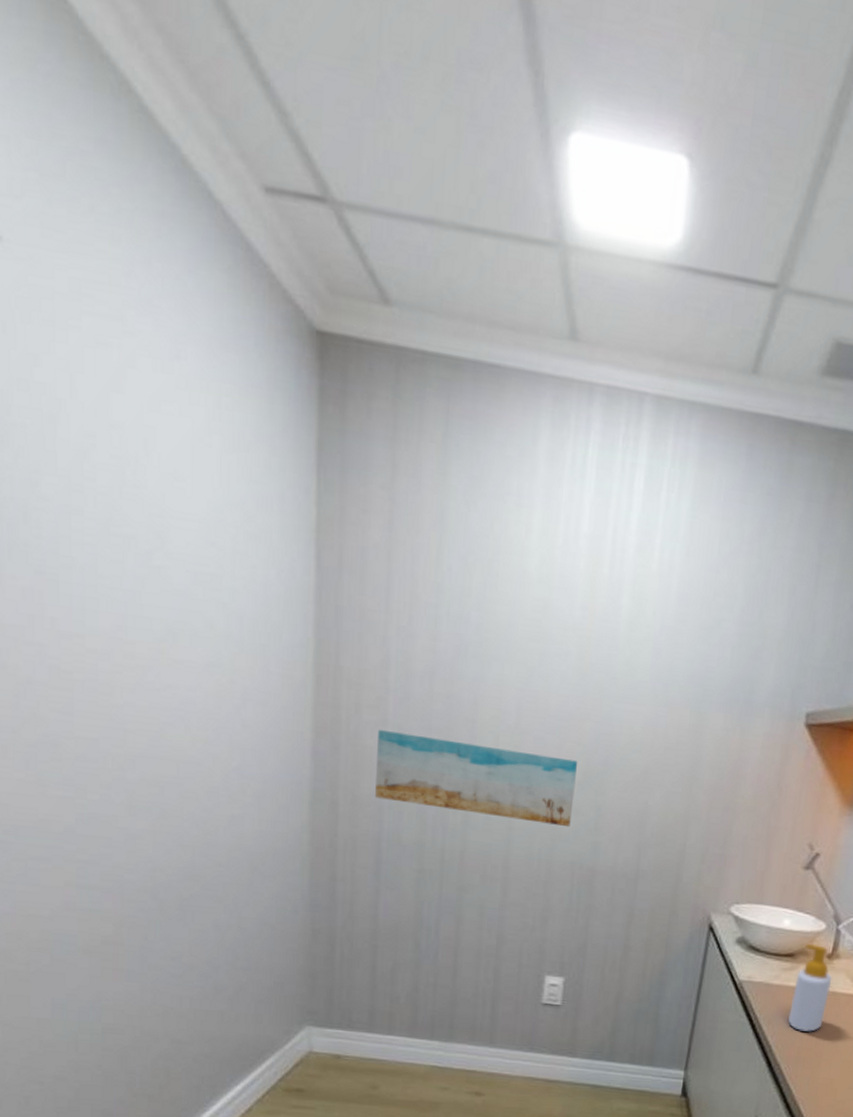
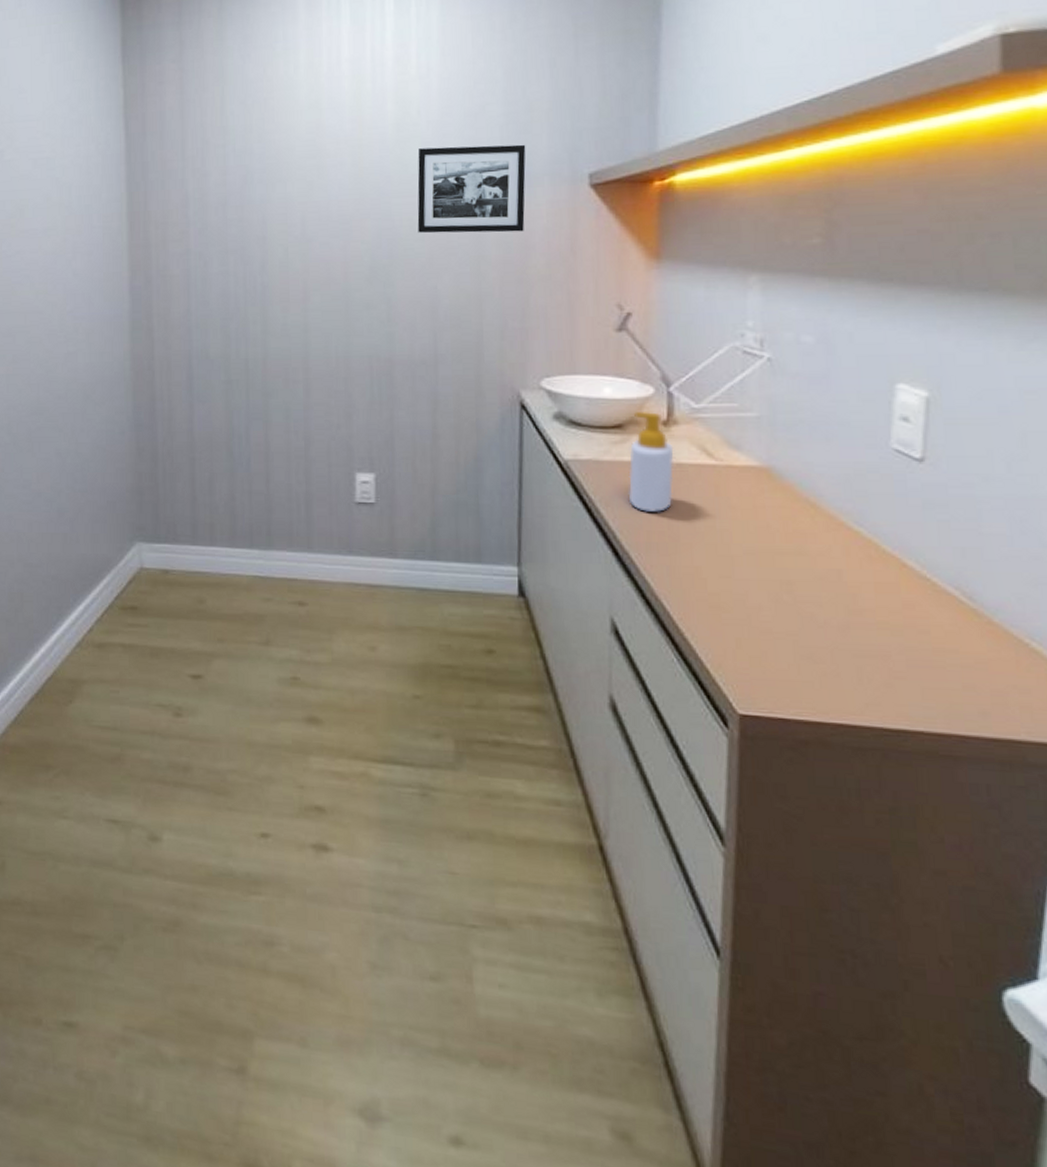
wall art: present [375,729,577,828] -> none [183,258,364,322]
picture frame: none [636,654,754,760] -> present [417,144,526,233]

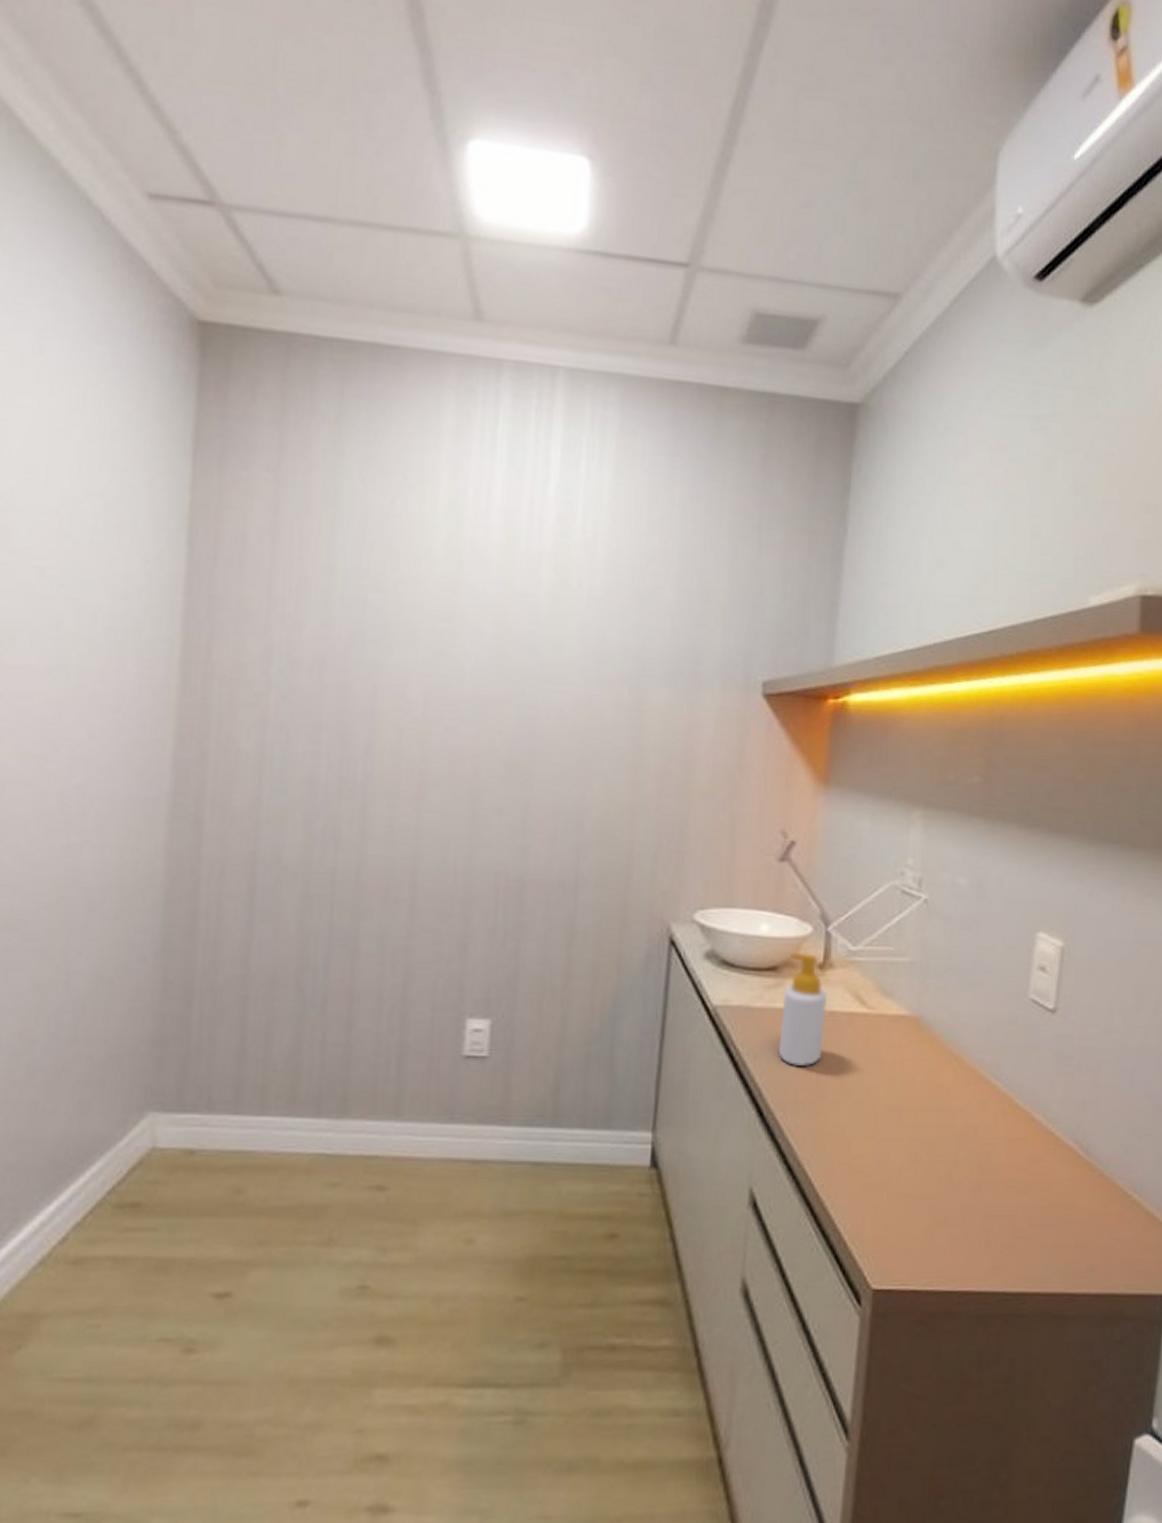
picture frame: present [417,144,526,233] -> none [567,628,698,739]

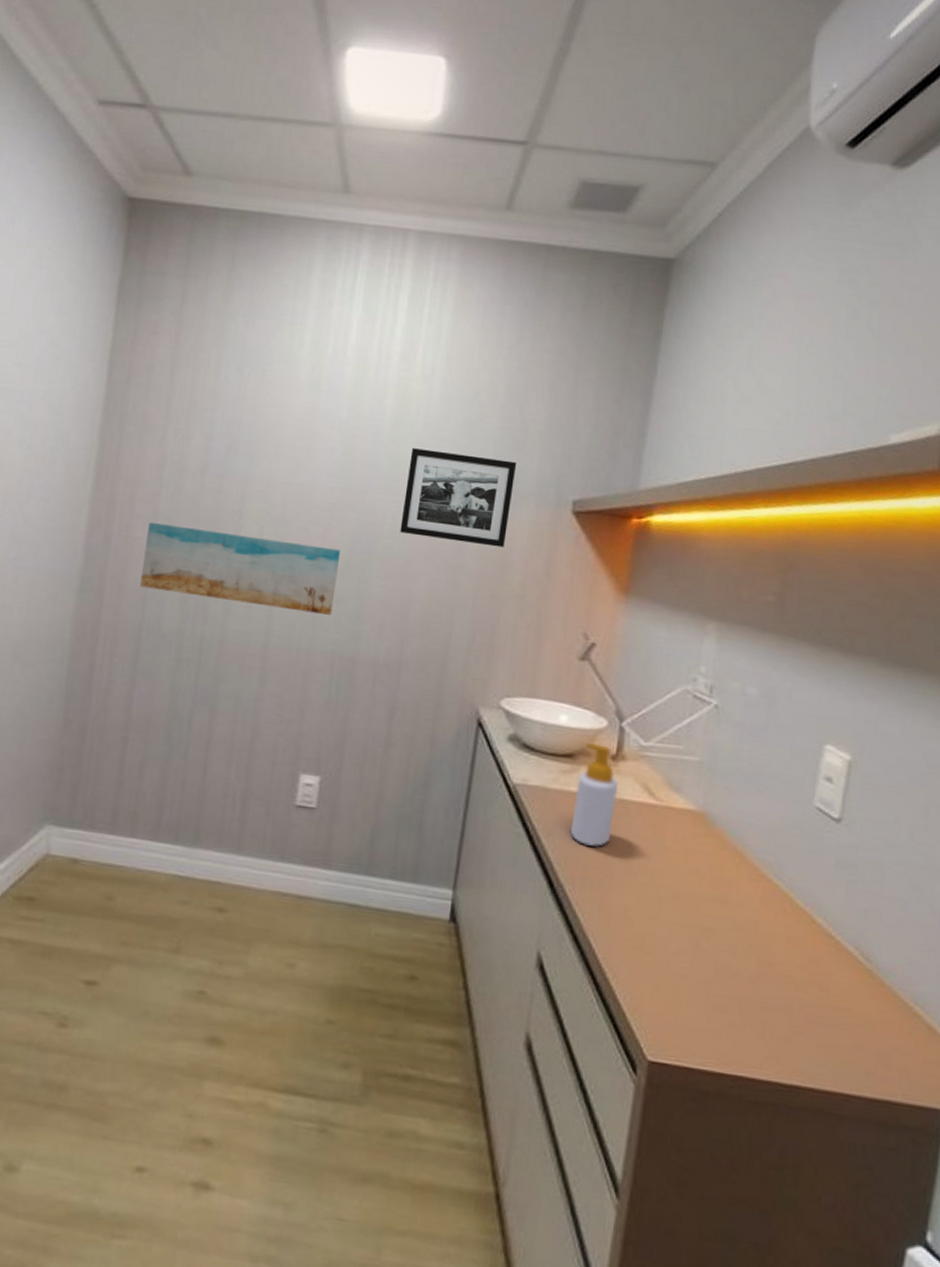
wall art: none [250,729,498,831] -> present [140,521,340,616]
picture frame: none [567,628,698,739] -> present [400,448,517,548]

